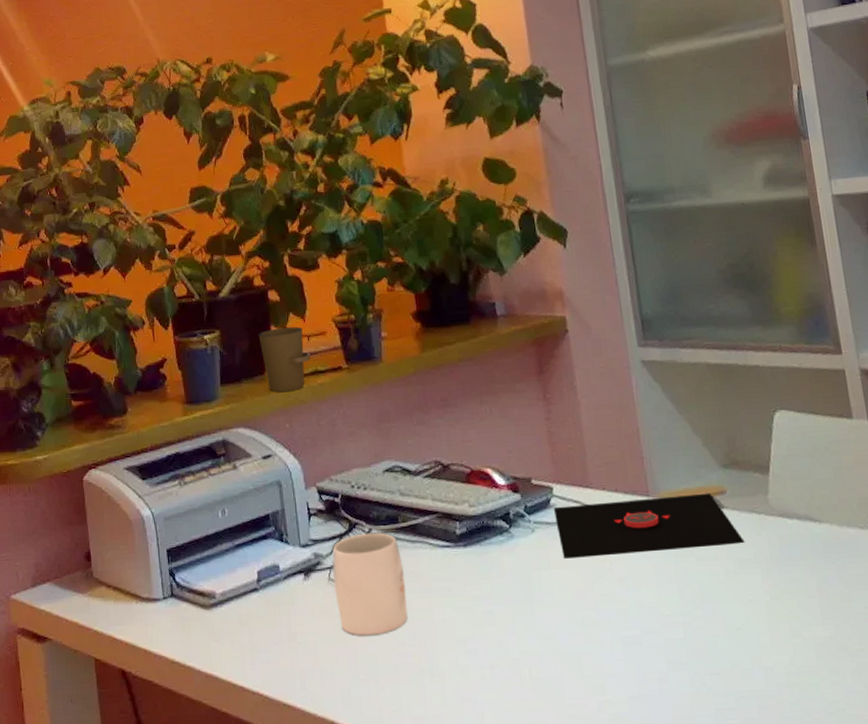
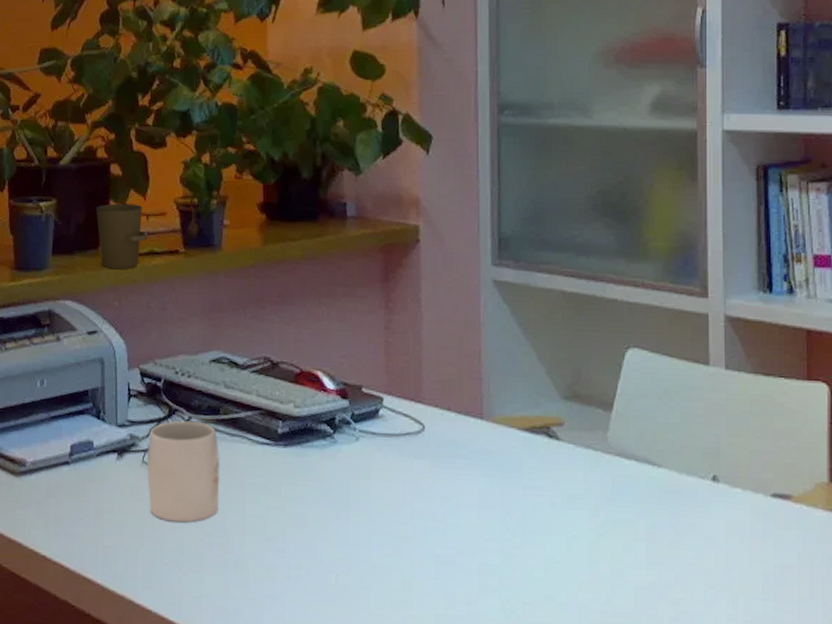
mouse pad: present [553,492,745,559] -> none [381,418,577,479]

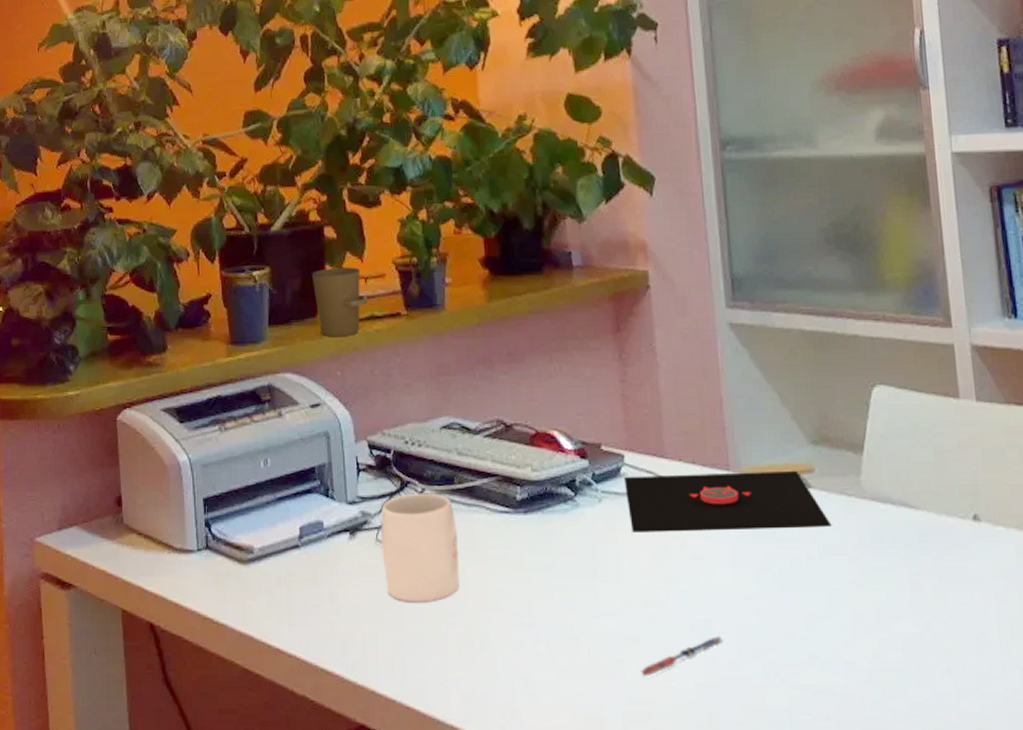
mouse pad: none [381,418,577,479] -> present [623,470,832,532]
pen: none [383,572,464,605] -> present [639,636,723,676]

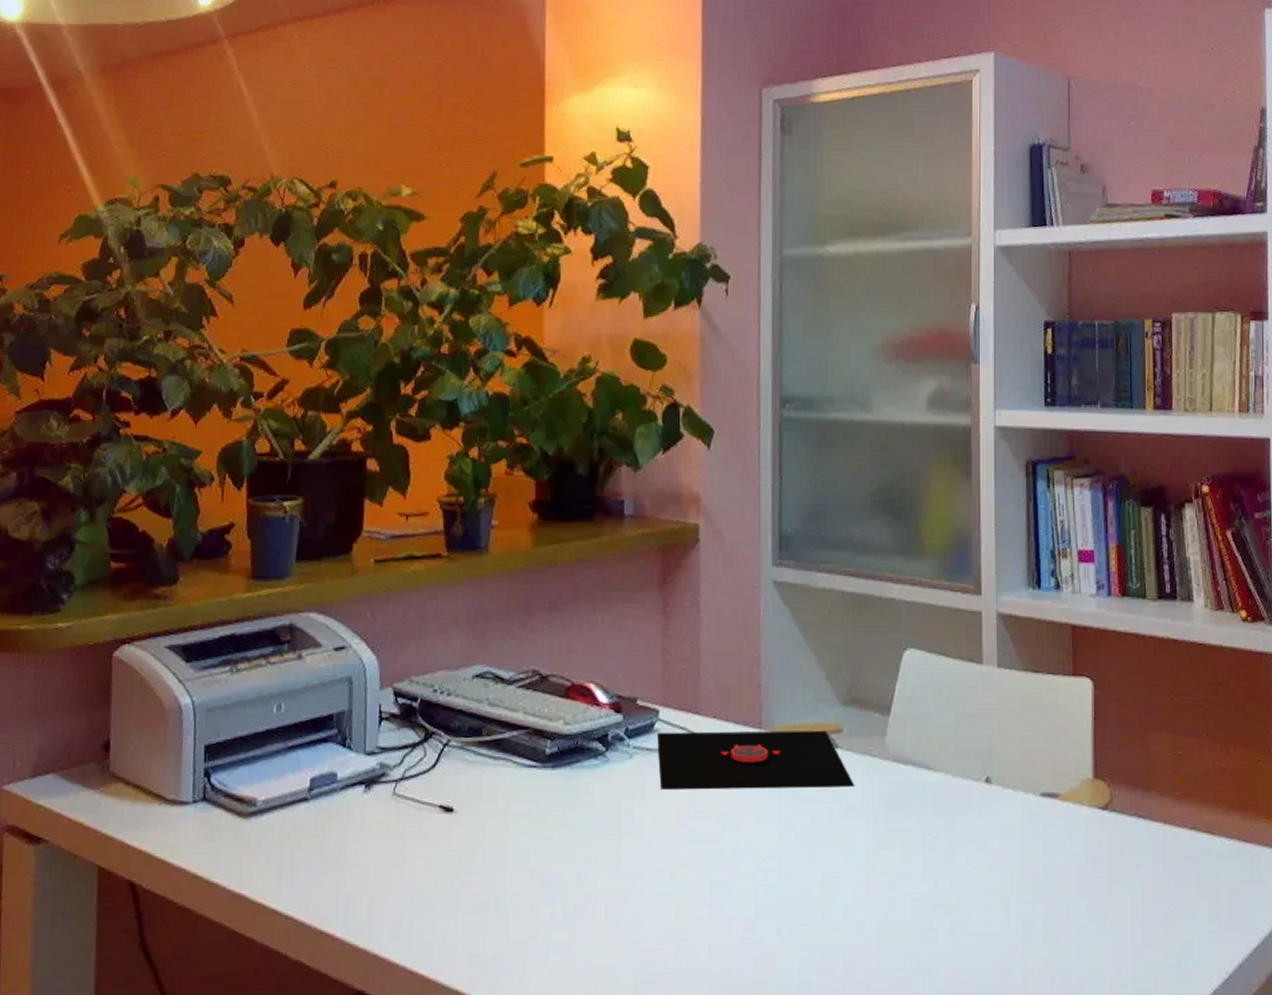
cup: present [311,267,367,336] -> none [348,502,407,576]
mug: present [381,493,459,602] -> none [398,744,481,860]
pen: present [639,636,723,676] -> none [655,896,741,937]

